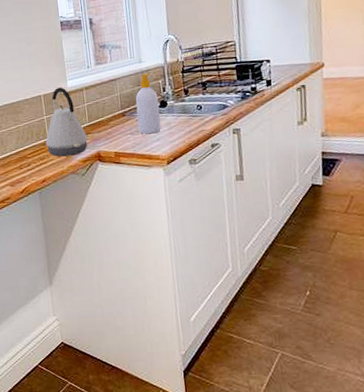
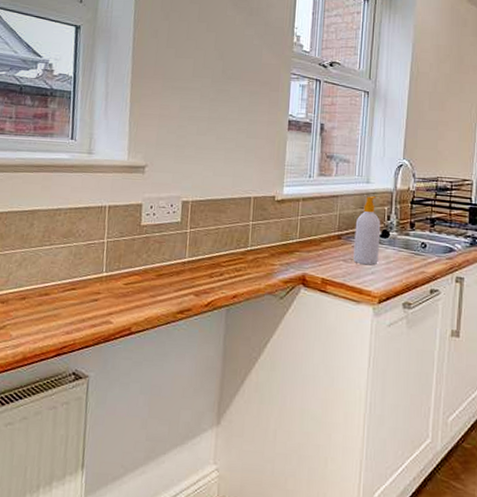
kettle: present [45,87,88,157] -> none [245,192,295,273]

